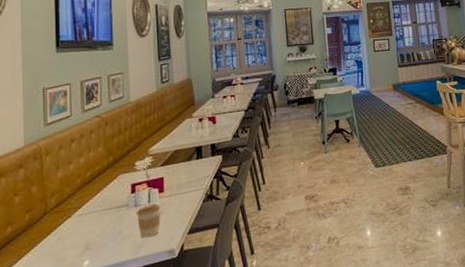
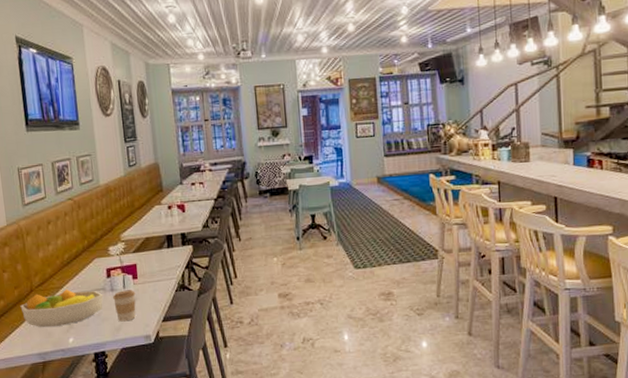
fruit bowl: none [30,208,126,253] -> present [20,289,104,327]

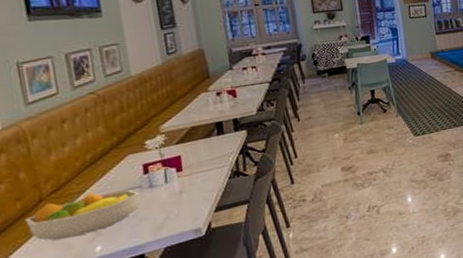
coffee cup: present [113,290,136,322] -> none [152,183,182,220]

